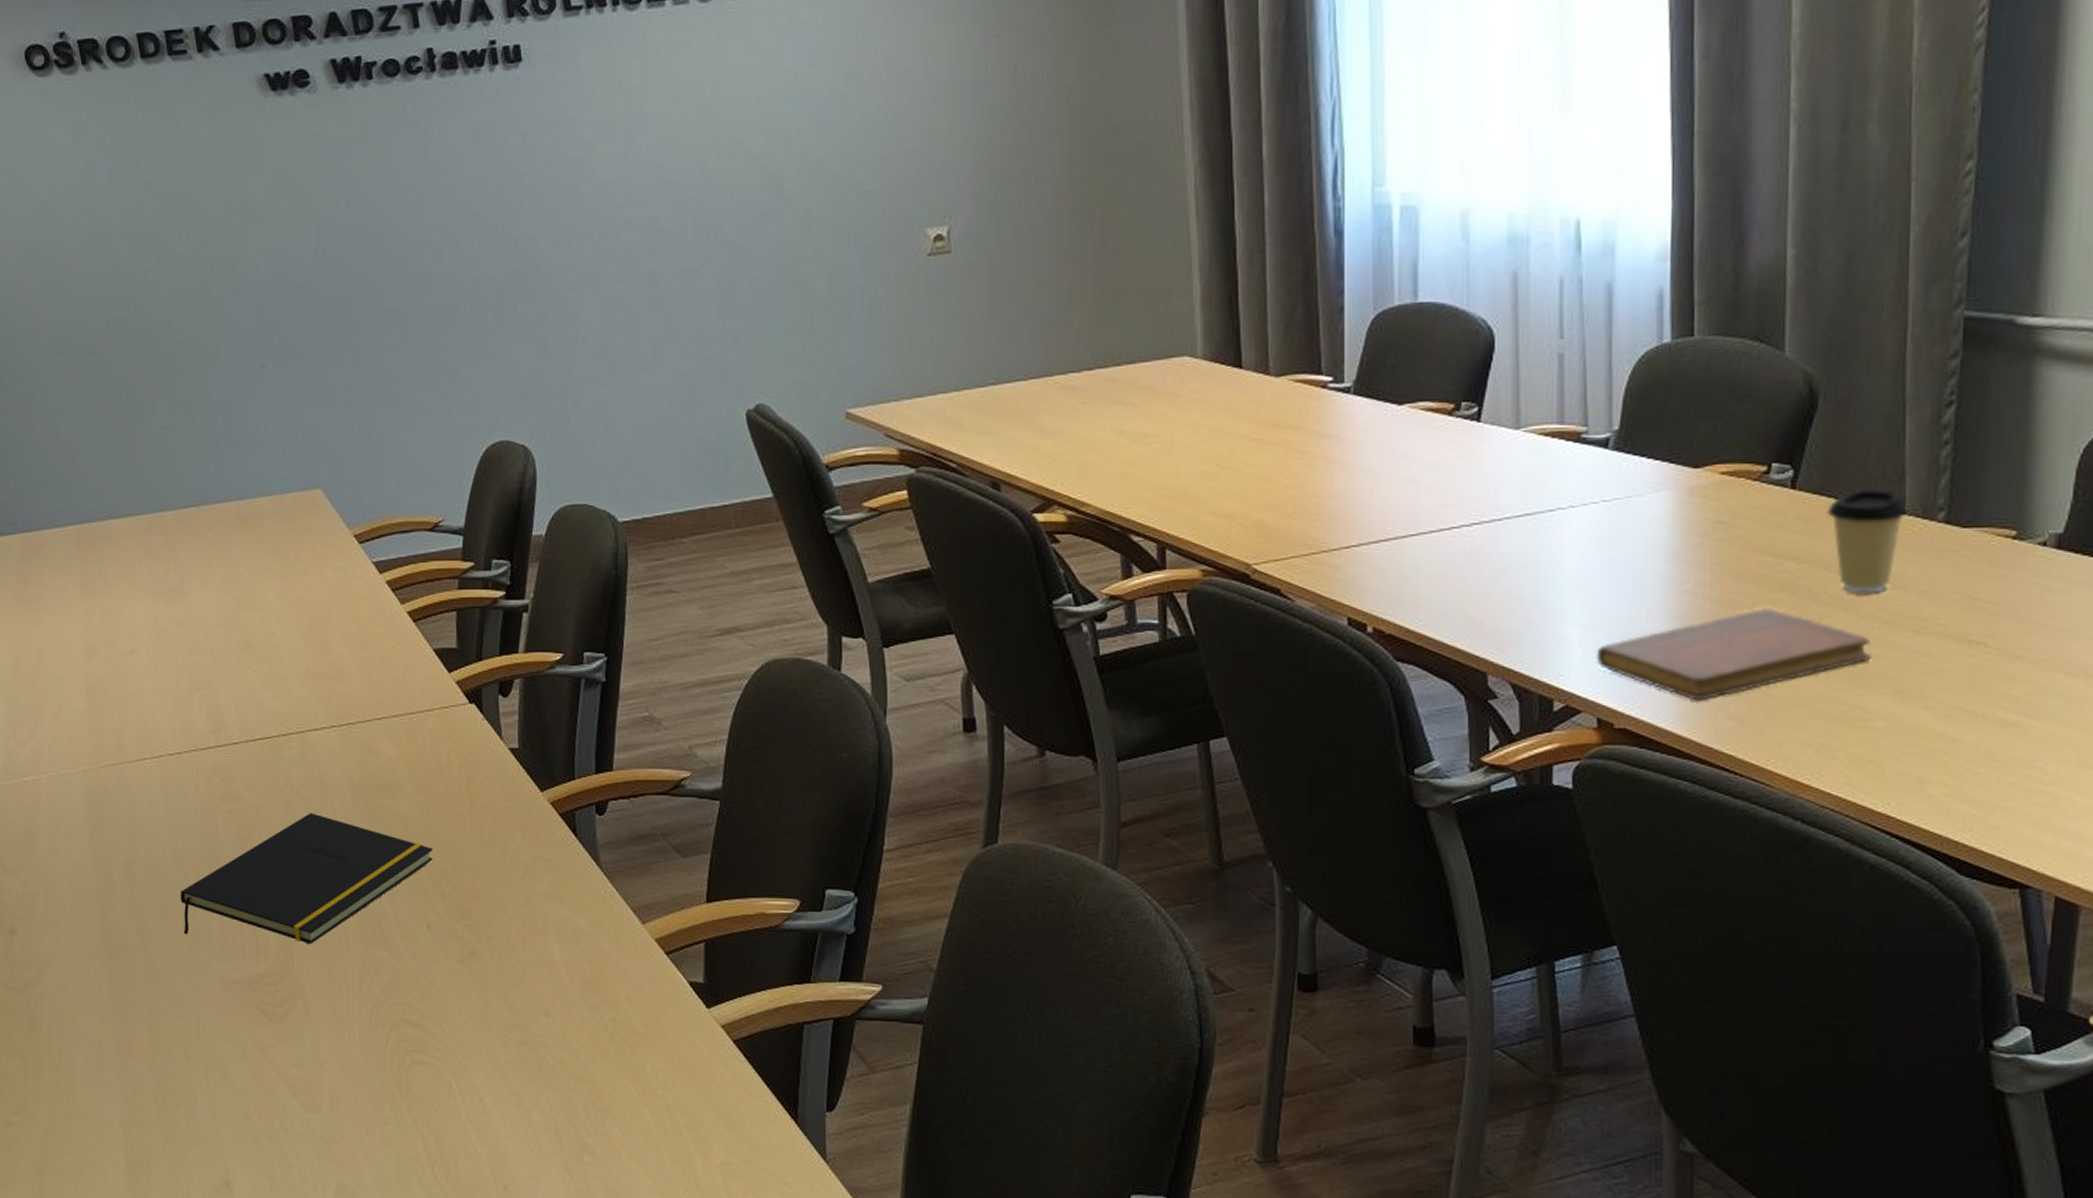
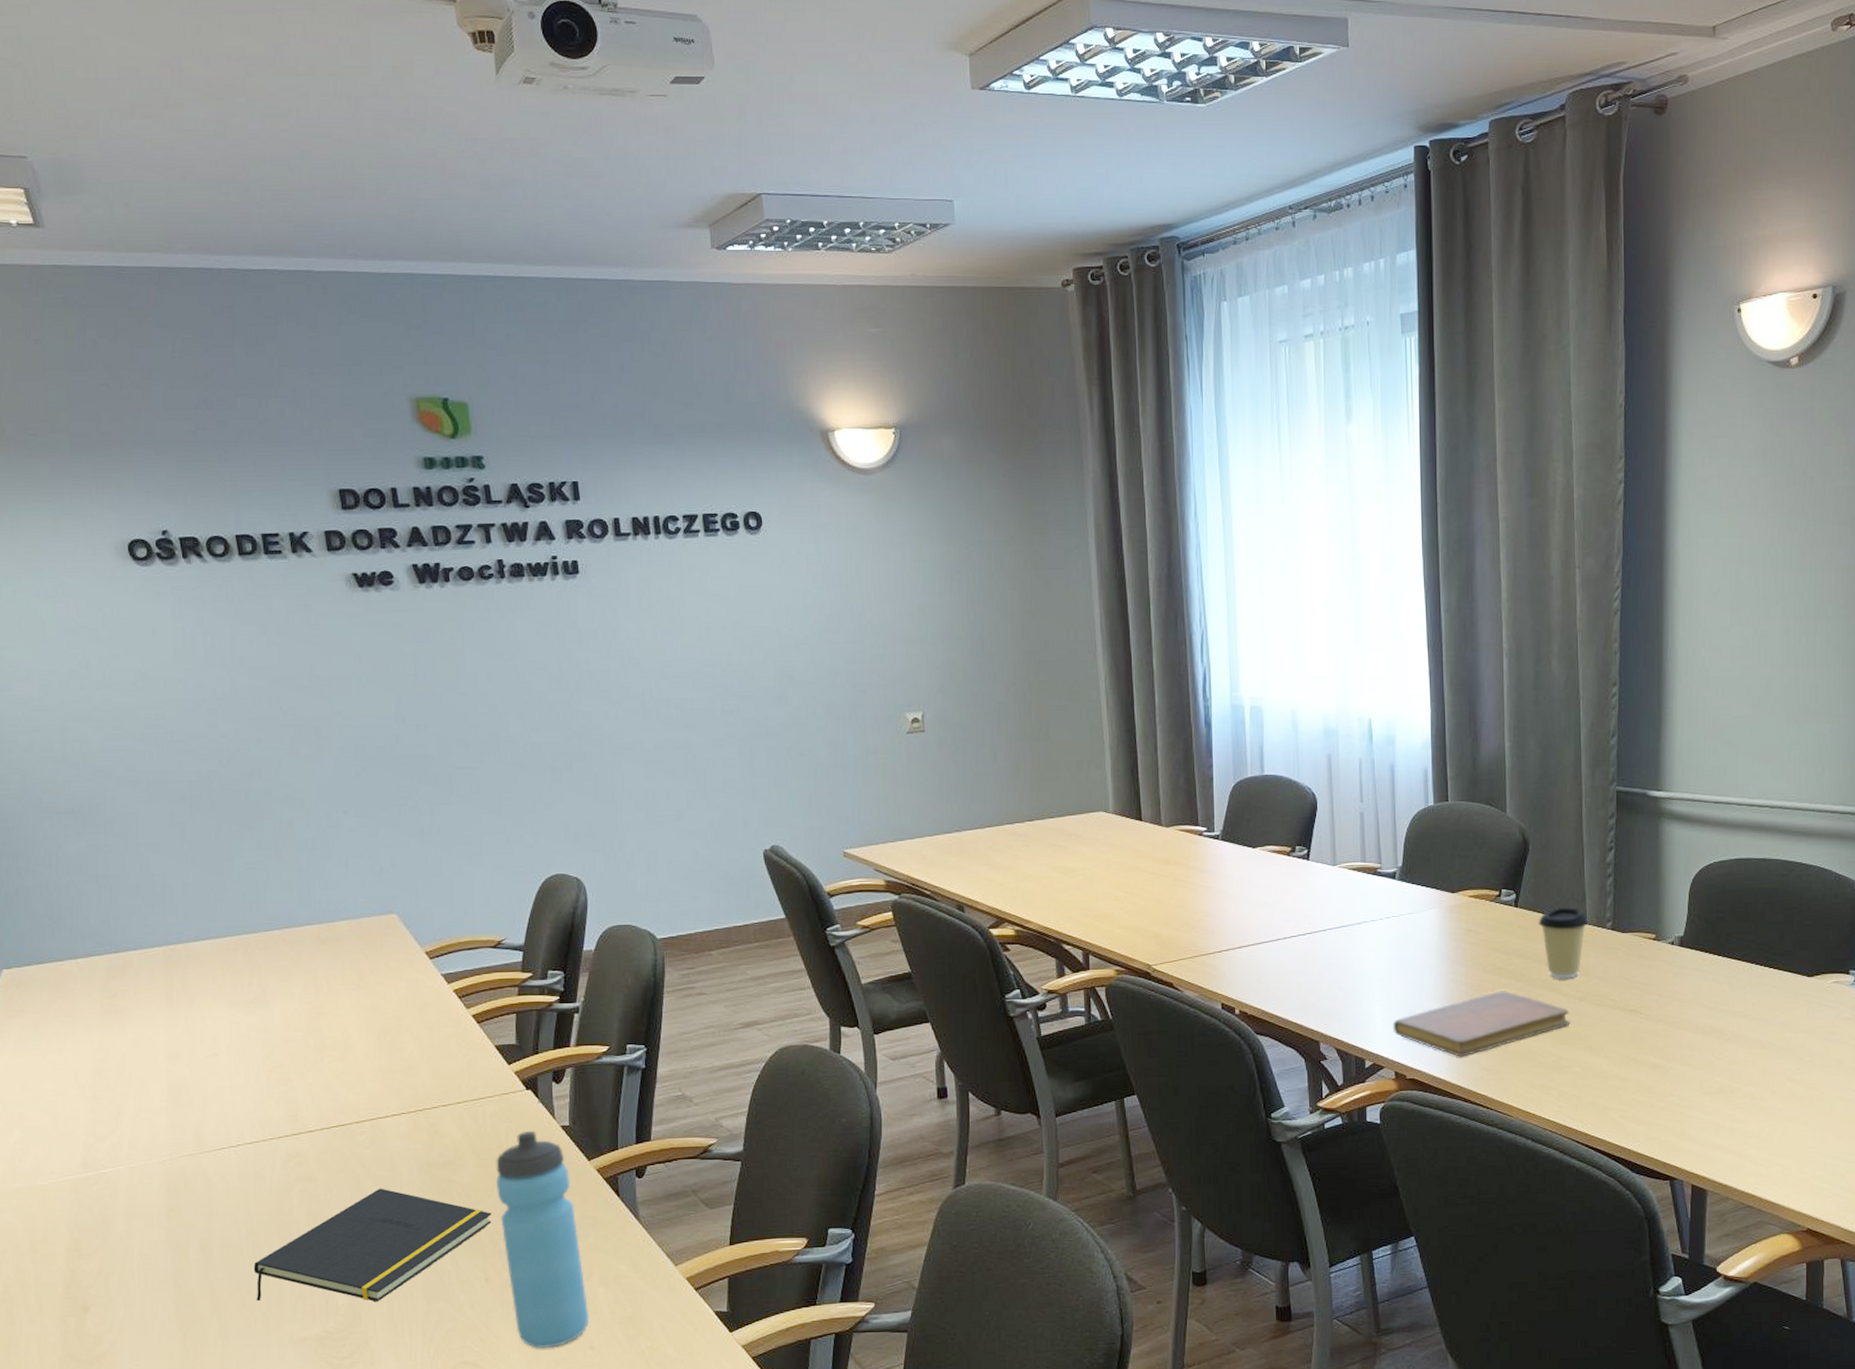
water bottle: none [436,752,545,1012] -> present [495,1130,590,1349]

